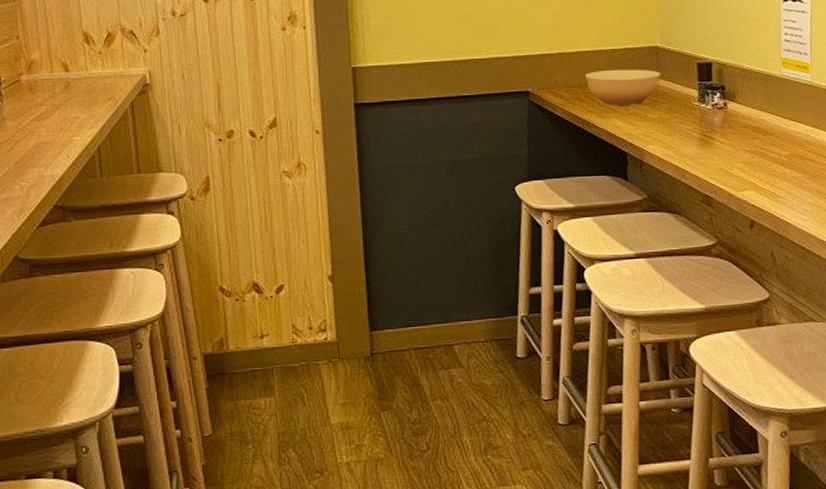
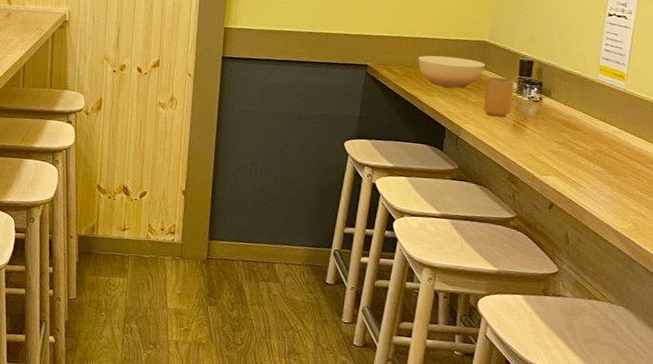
cup: none [664,86,696,132] -> present [483,76,514,117]

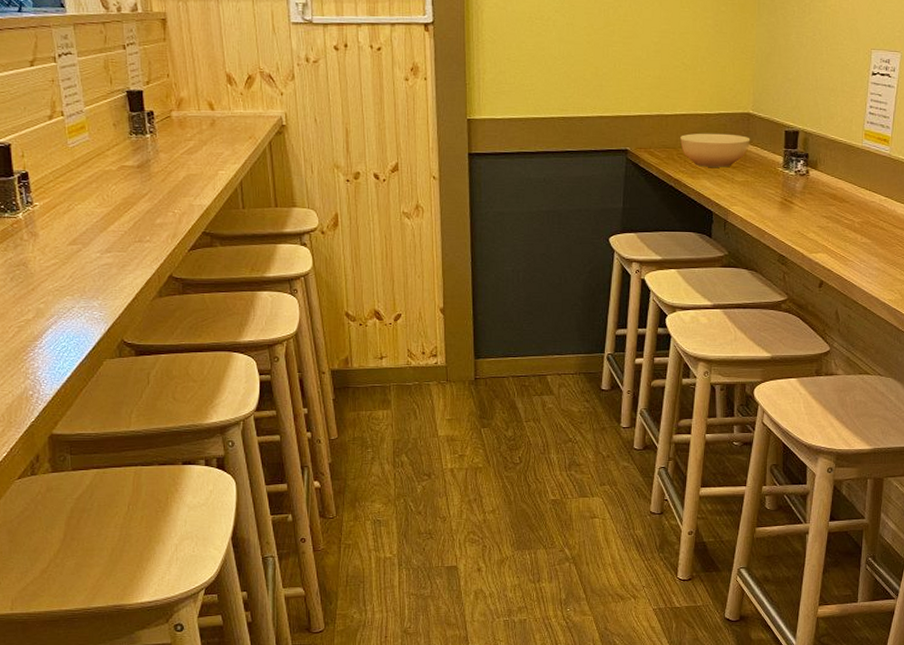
cup: present [483,76,514,117] -> none [750,152,780,196]

